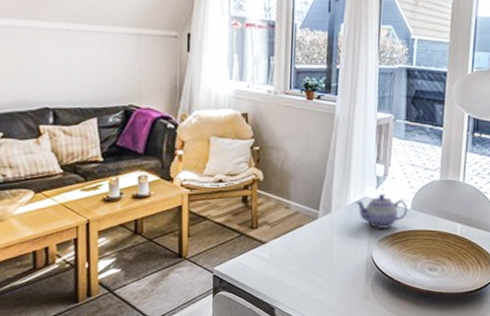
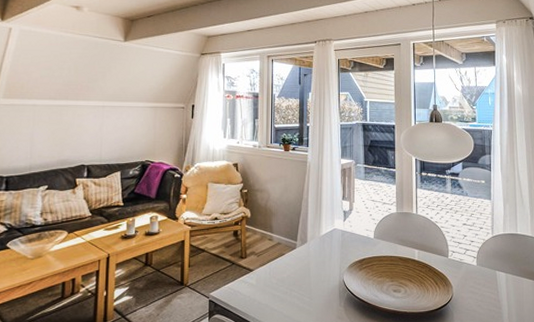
teapot: present [355,193,408,229] -> none [327,225,372,256]

